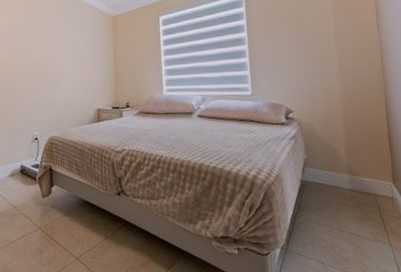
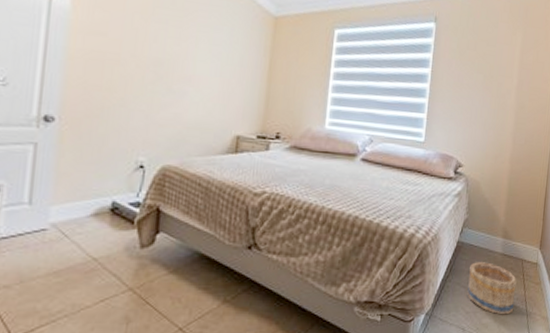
basket: none [317,198,376,250] -> present [467,262,518,315]

